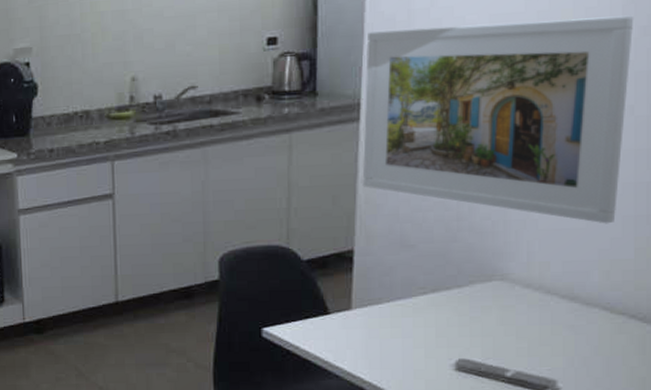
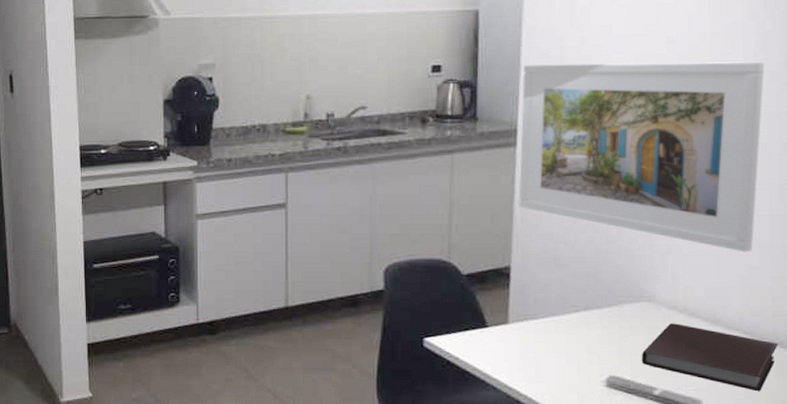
notebook: none [493,302,640,369] -> present [641,323,778,392]

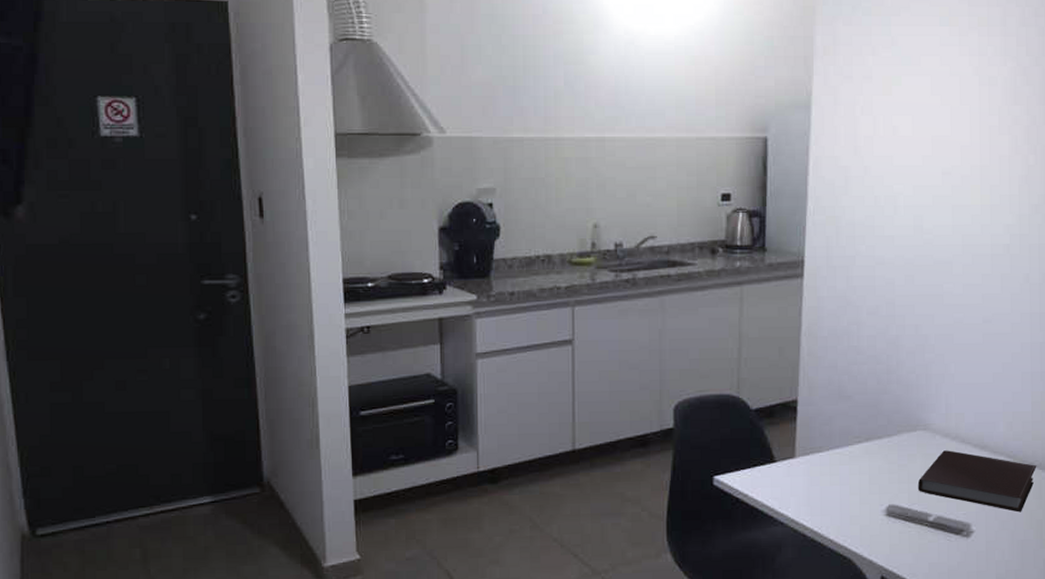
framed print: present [519,61,765,253] -> none [805,194,1028,380]

